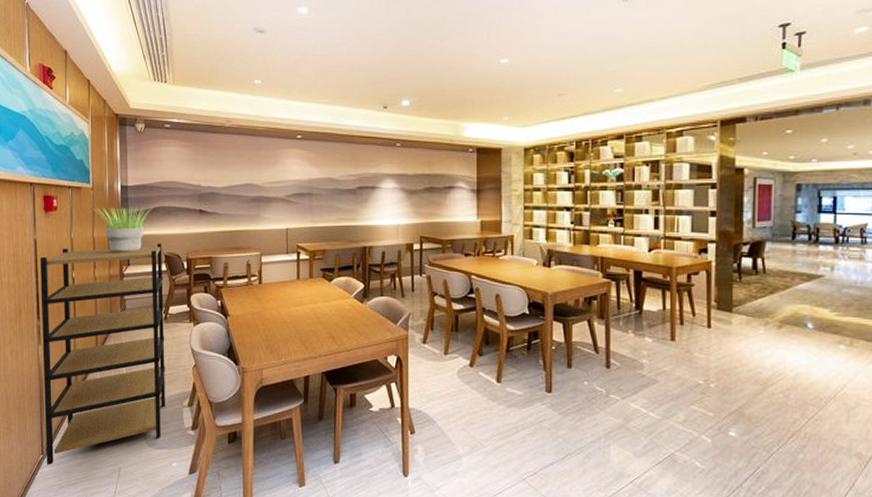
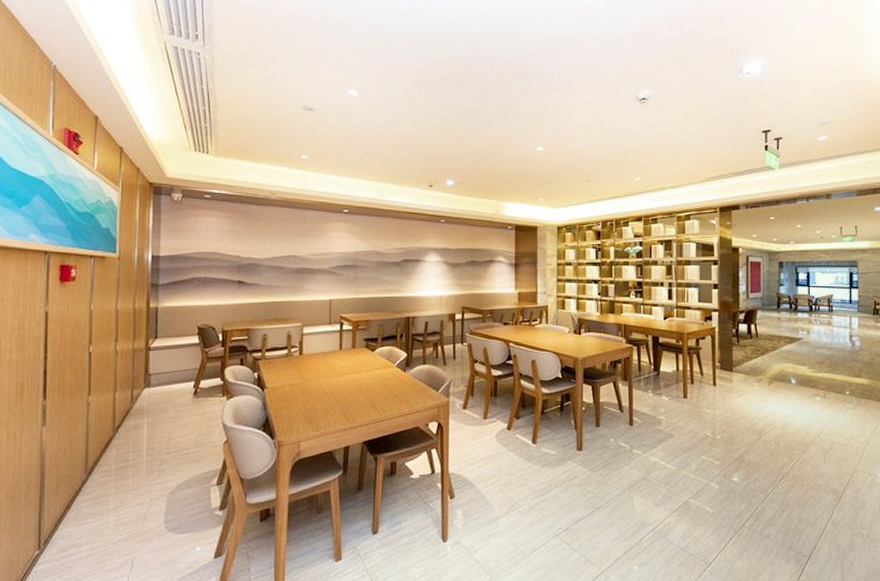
shelving unit: present [40,243,165,466] -> none [43,314,195,562]
potted plant: present [93,207,152,253] -> none [118,277,186,326]

